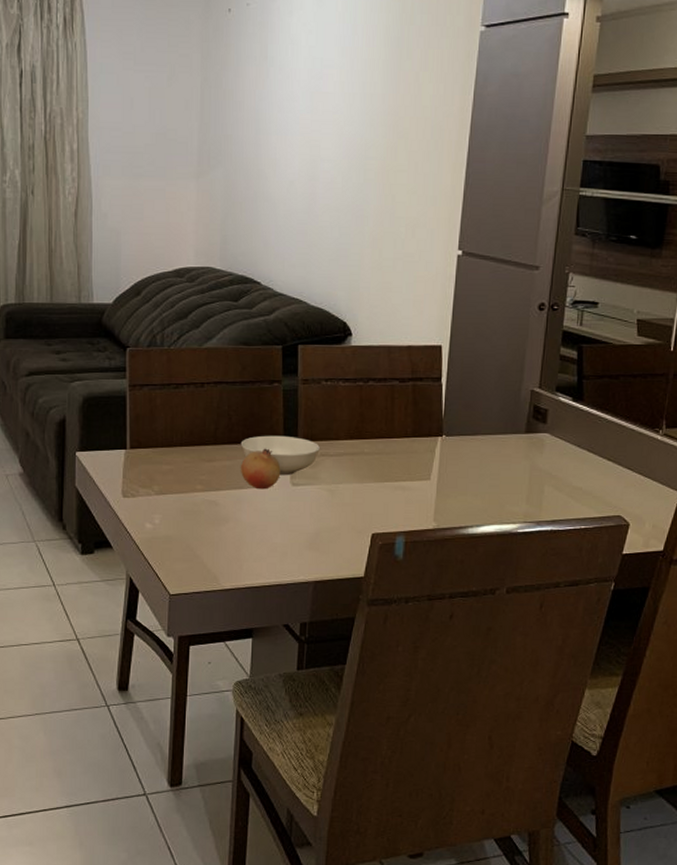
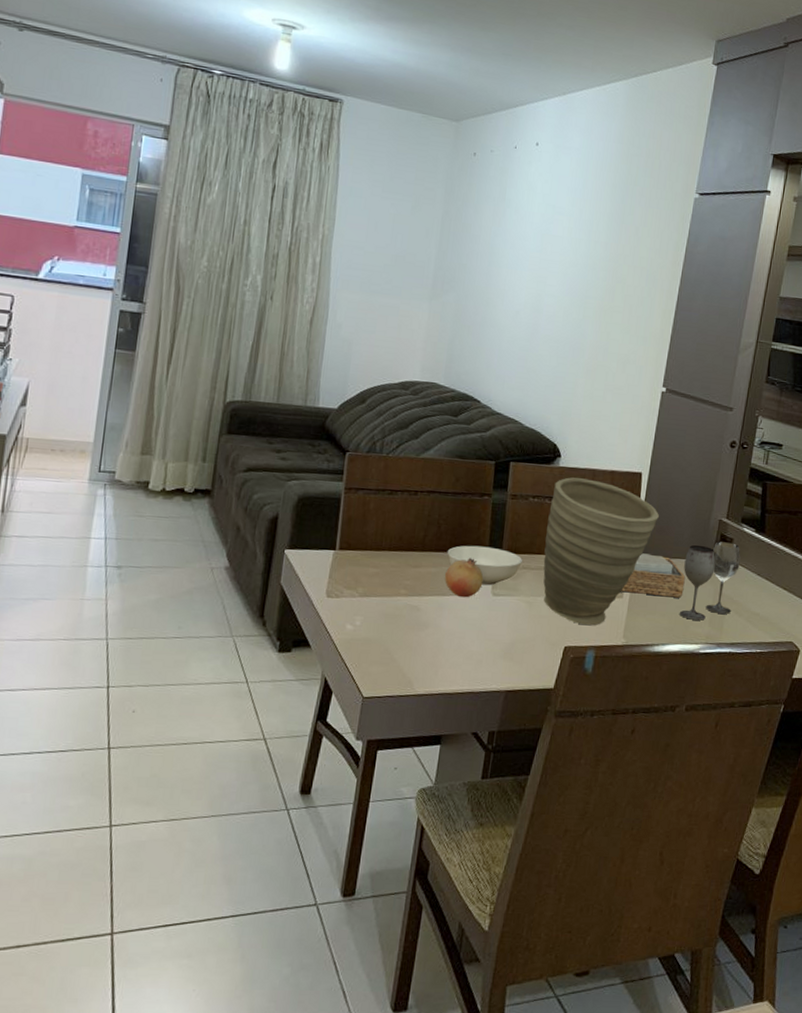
vase: none [342,356,465,511] -> present [543,477,660,626]
napkin holder: none [428,432,497,476] -> present [621,553,685,598]
wineglass: none [492,413,557,499] -> present [679,541,741,621]

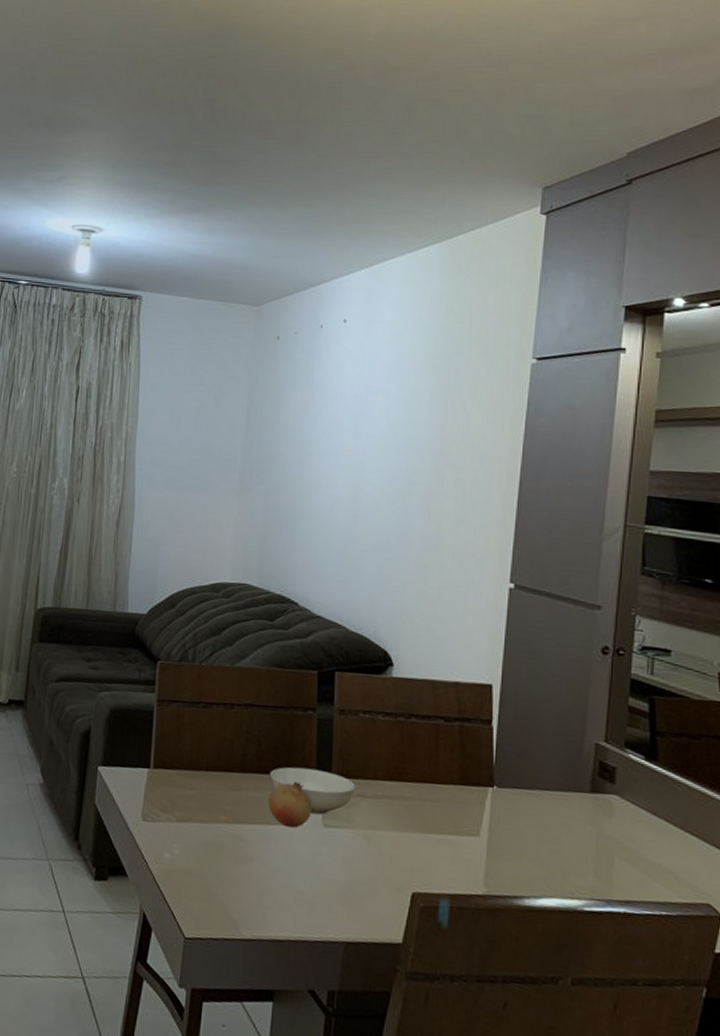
vase: present [543,477,660,626] -> none [380,689,519,869]
napkin holder: present [621,553,685,598] -> none [477,782,557,840]
wineglass: present [679,541,741,621] -> none [553,770,628,870]

